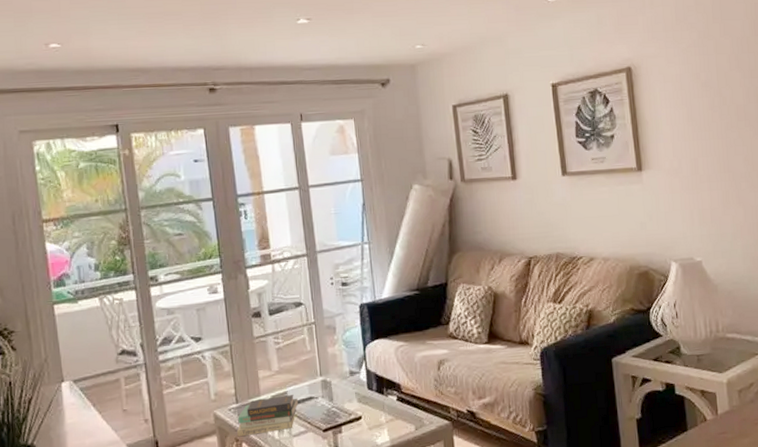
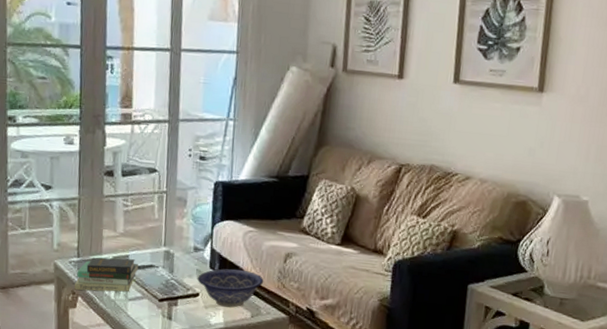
decorative bowl: none [358,384,421,425] -> present [197,268,263,308]

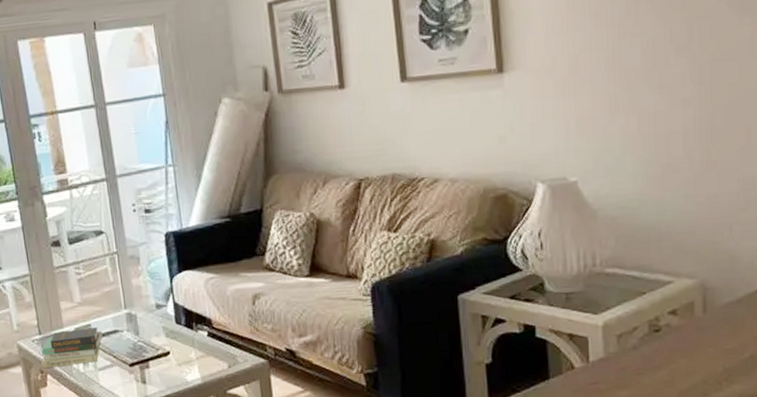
decorative bowl: present [197,268,263,308] -> none [165,319,234,362]

